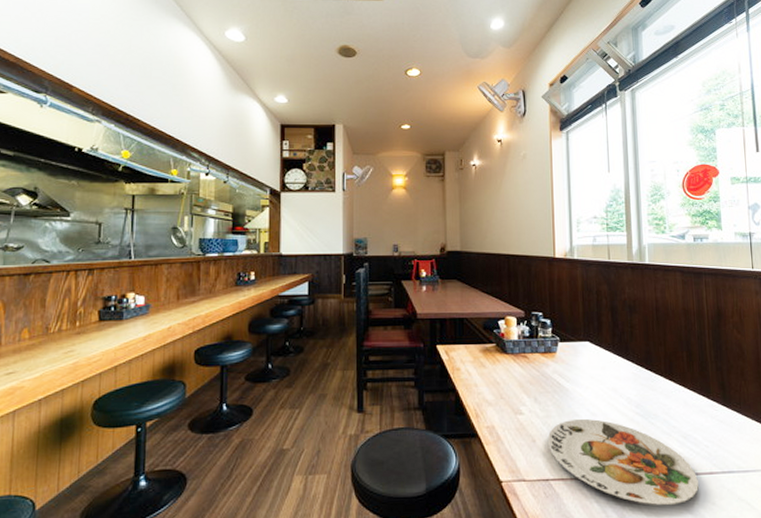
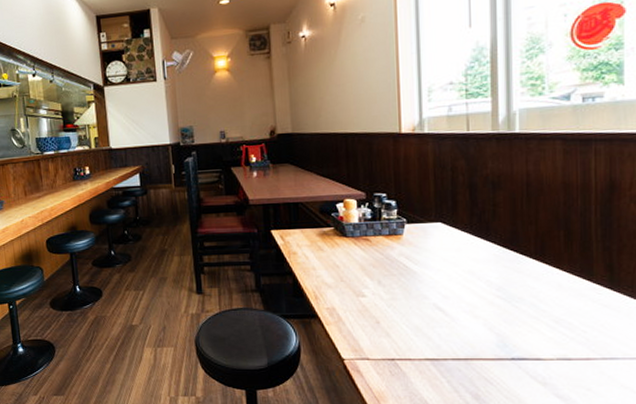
plate: present [547,419,699,506] -> none [392,302,572,389]

